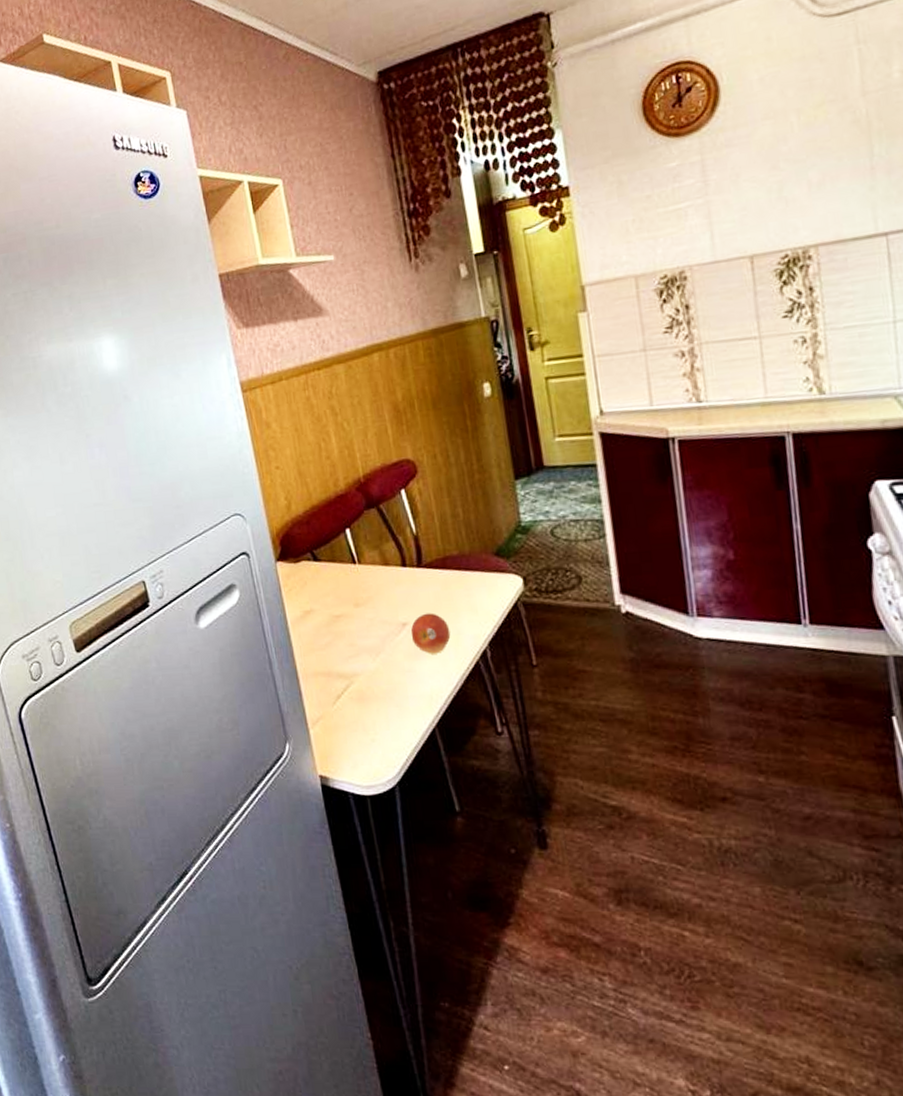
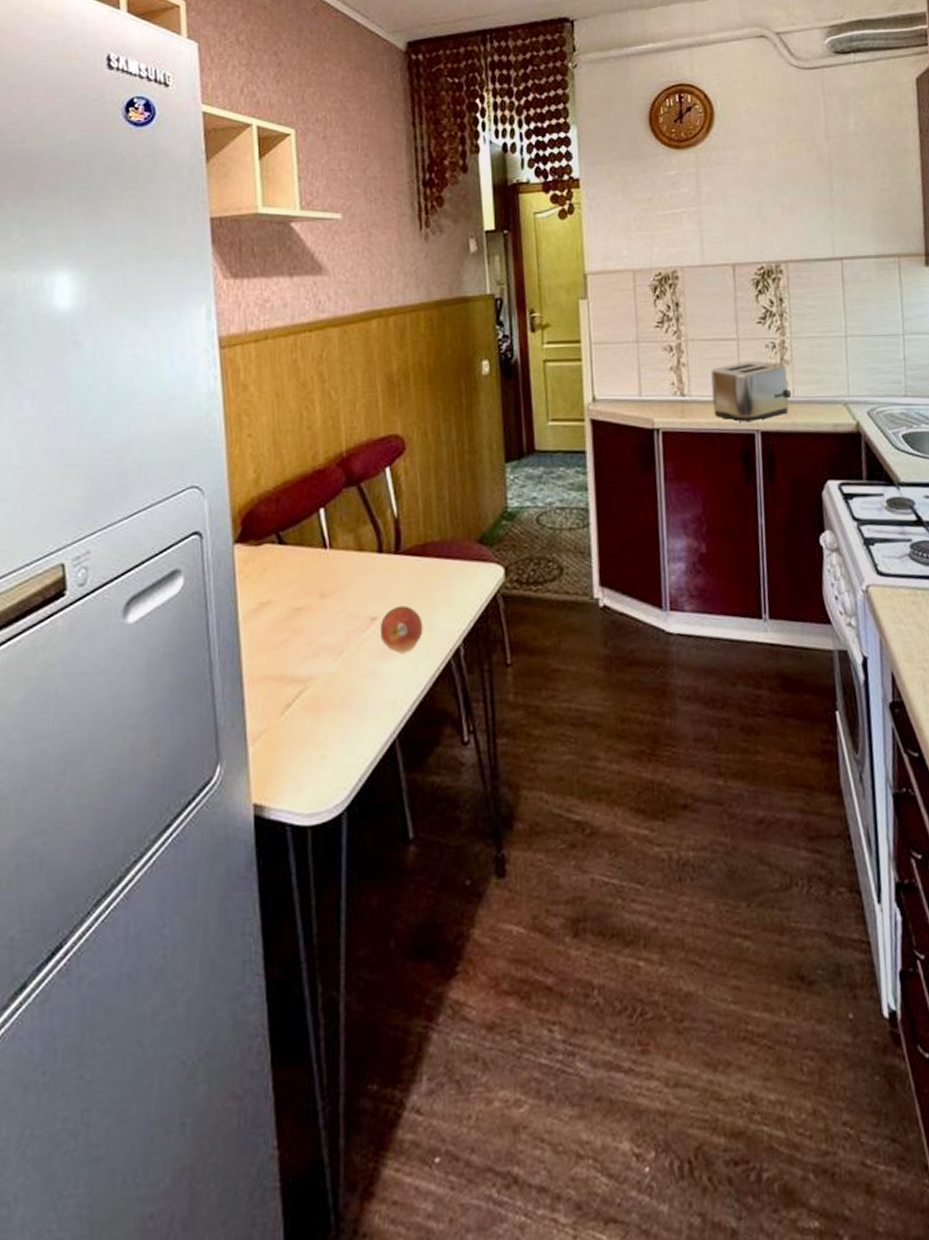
toaster: none [730,358,828,425] -> present [711,360,792,423]

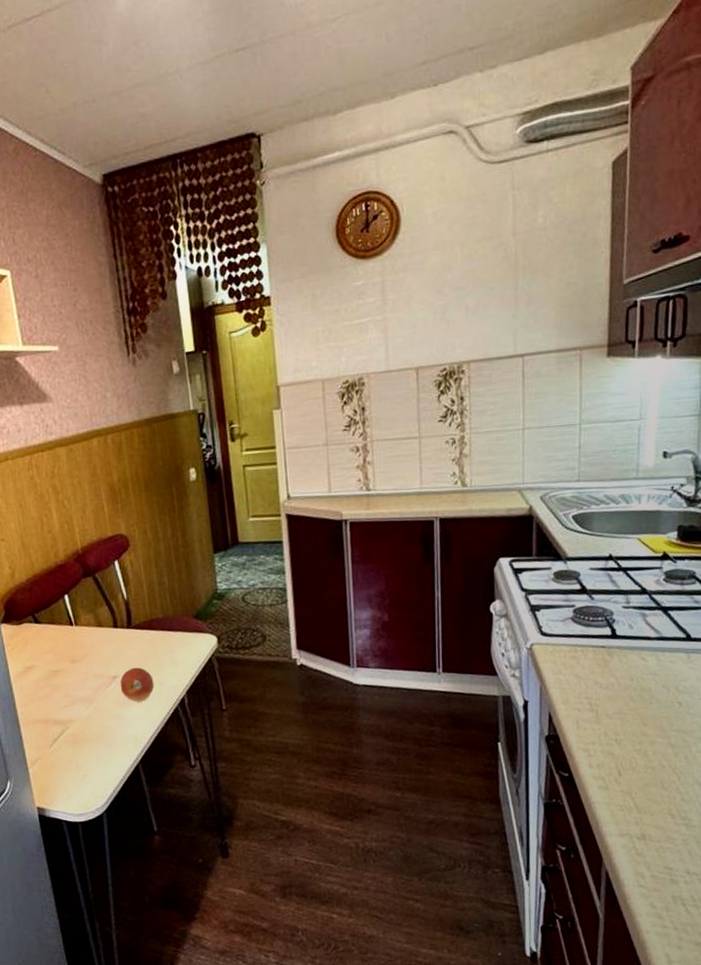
toaster: present [711,360,792,423] -> none [394,456,469,511]

